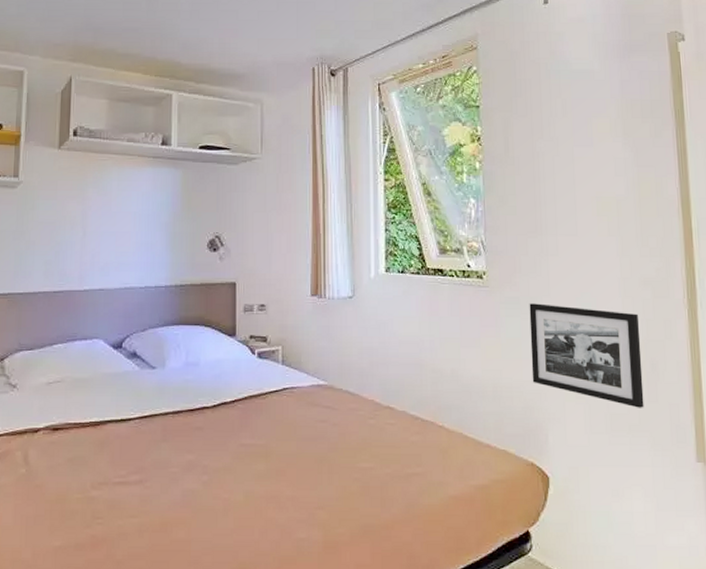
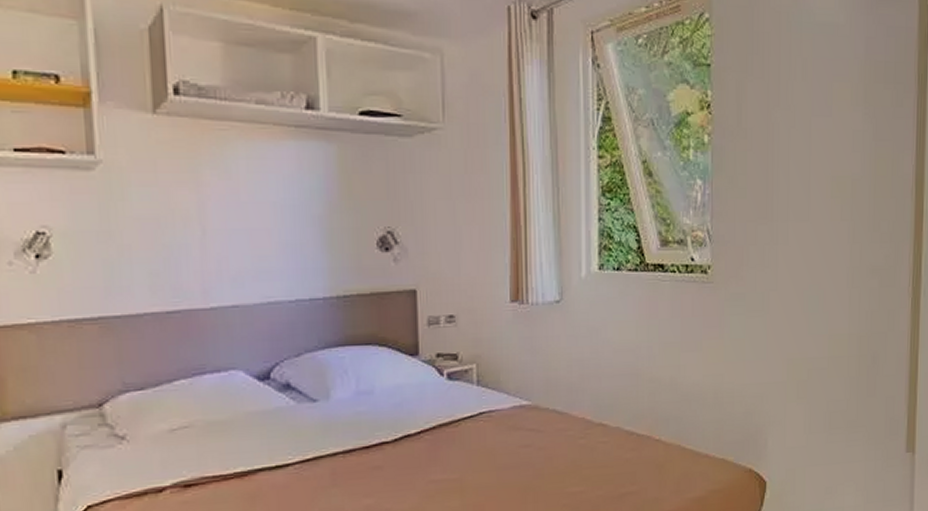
picture frame: present [529,303,644,408] -> none [754,299,864,404]

